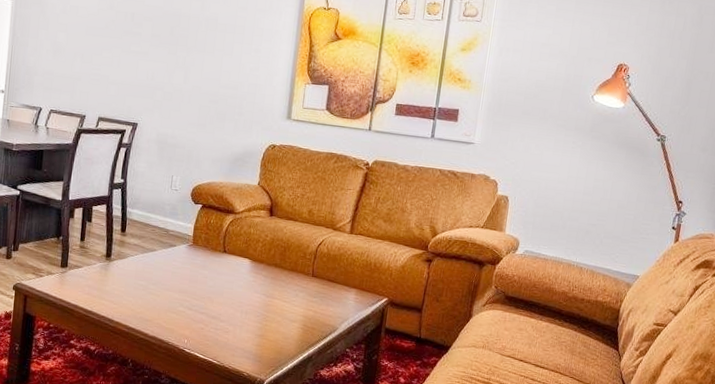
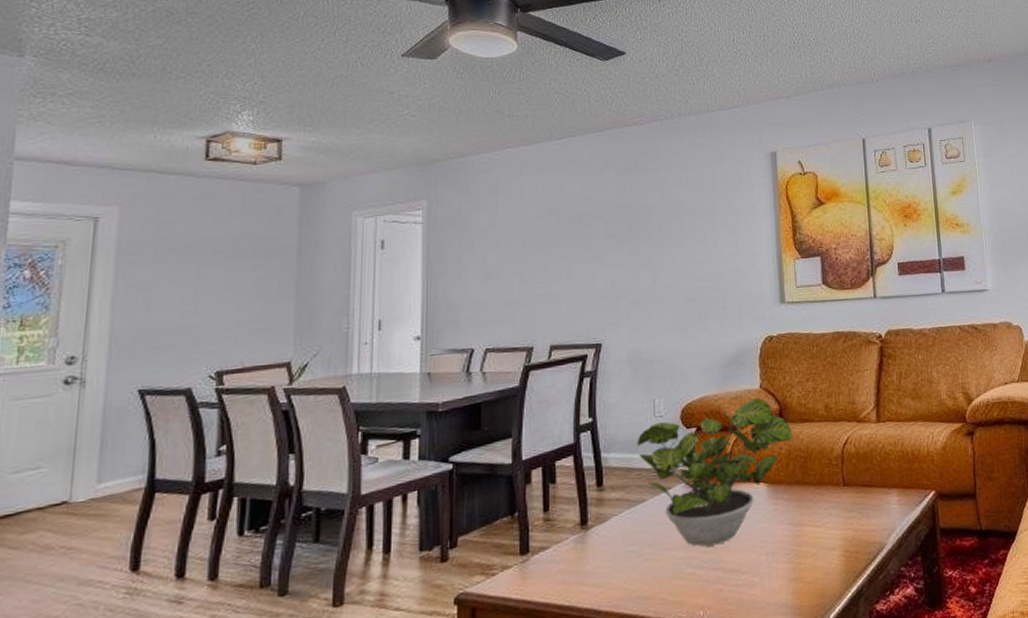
potted plant: none [155,192,278,296] -> present [637,398,793,547]

